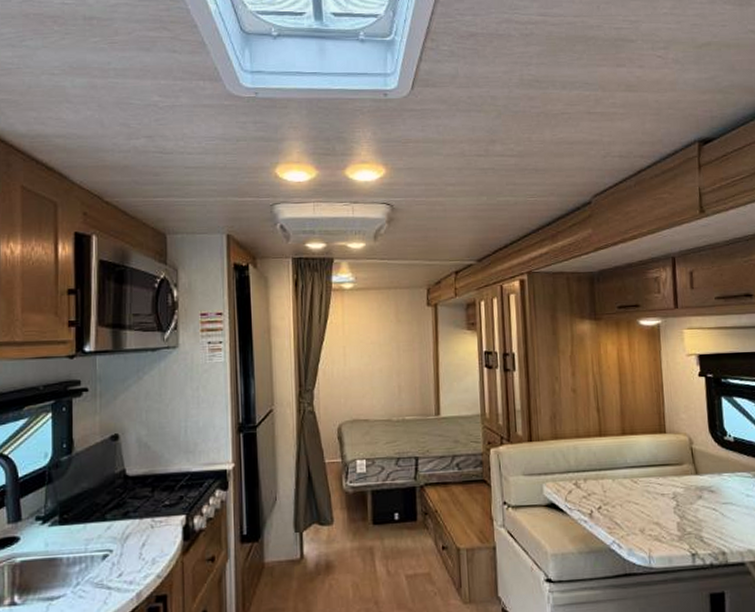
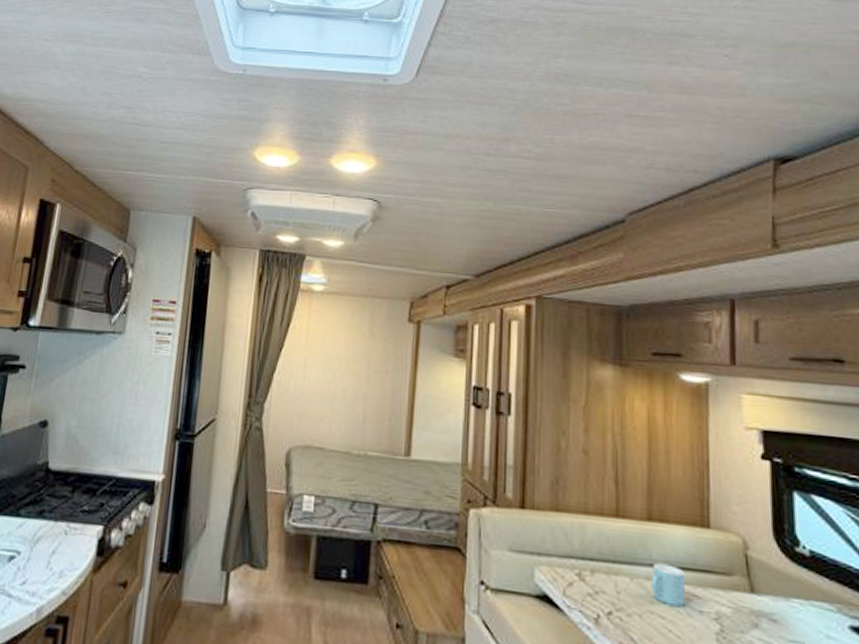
mug: none [627,464,651,495] -> present [651,563,685,608]

